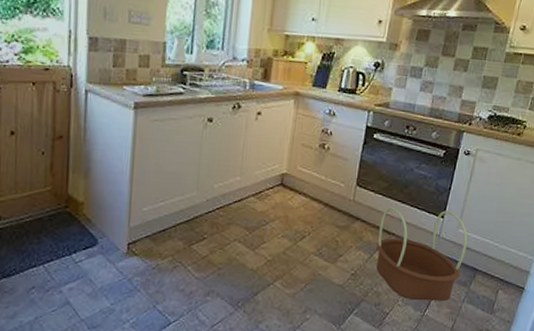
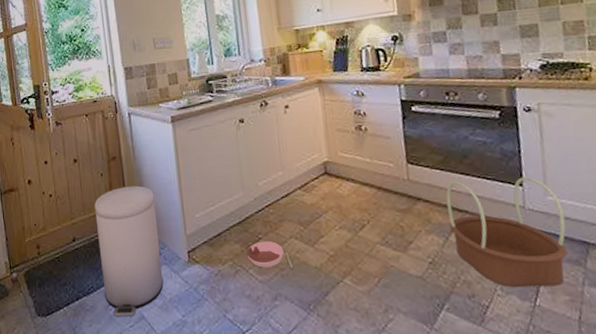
pedal bin: none [27,169,101,301] -> present [94,185,164,317]
pet bowl: none [188,241,231,269] -> present [246,240,293,269]

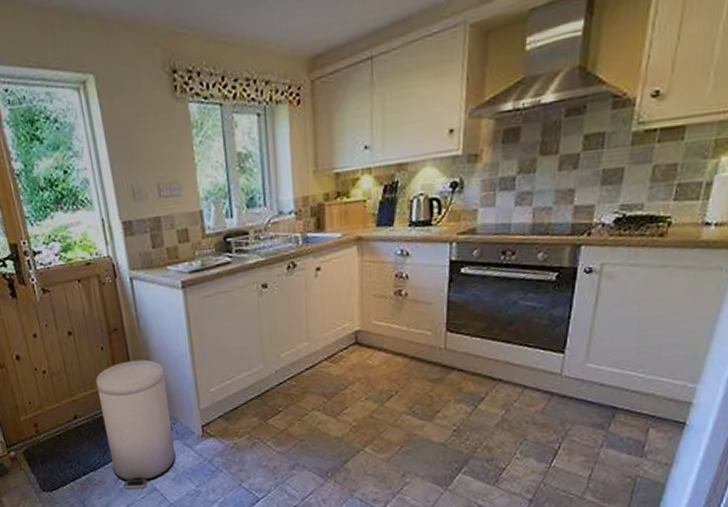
pet bowl: present [246,240,293,269] -> none [265,413,313,440]
basket: present [446,176,568,288] -> none [480,343,600,451]

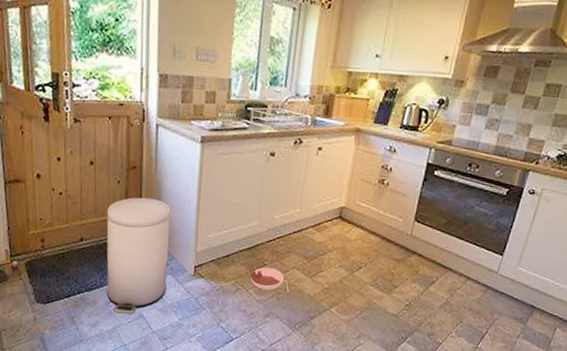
pet bowl: none [265,413,313,440] -> present [250,267,290,294]

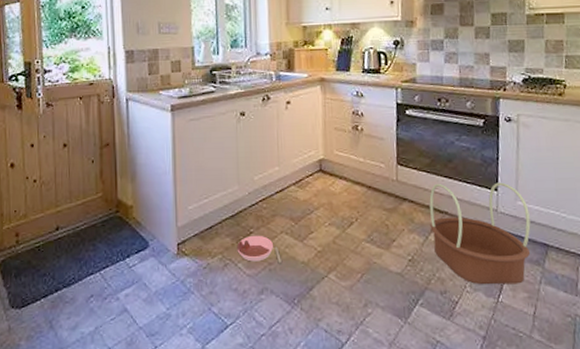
pedal bin: present [106,197,171,314] -> none [82,174,150,310]
basket: none [431,242,527,336] -> present [429,182,531,285]

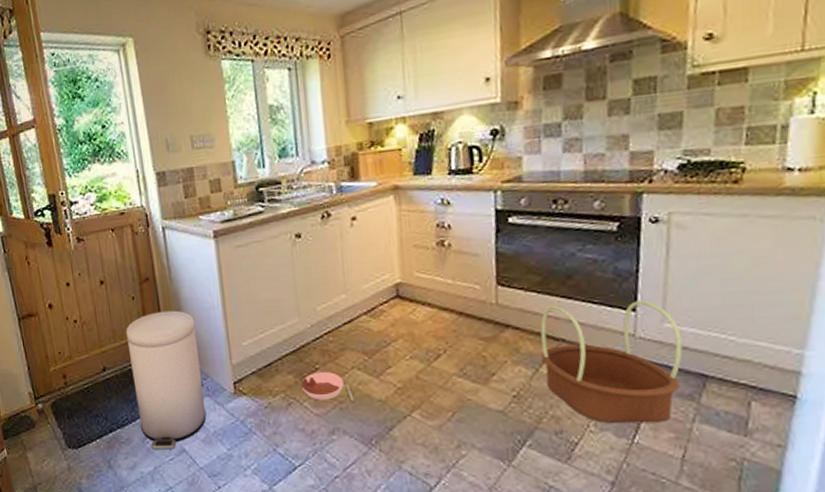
pedal bin: none [82,174,150,310] -> present [126,310,207,450]

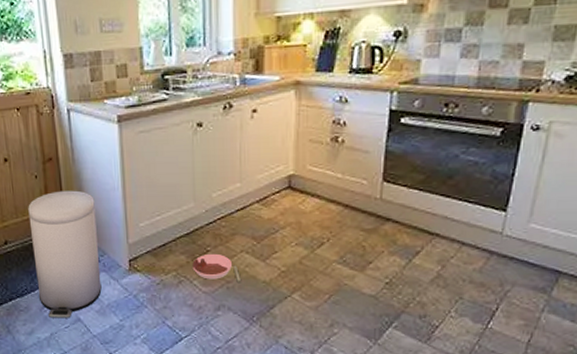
basket: present [540,300,683,424] -> none [415,202,544,311]

